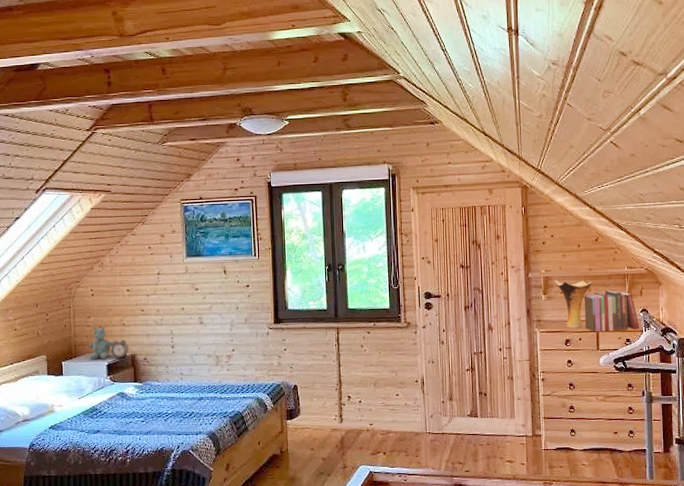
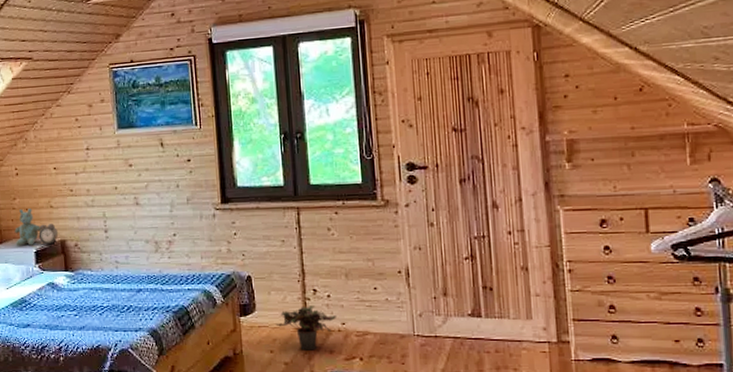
potted plant: none [316,409,367,448] -> present [275,305,337,350]
vase: present [555,280,592,329] -> none [583,143,636,205]
books: present [583,290,640,332] -> none [624,155,709,210]

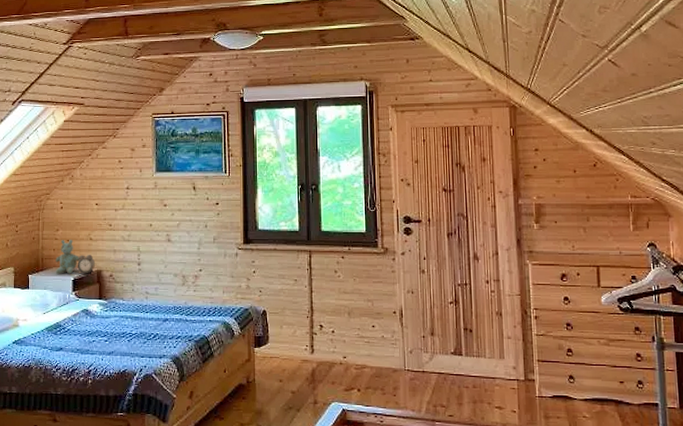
potted plant: present [275,305,337,350] -> none [285,339,340,381]

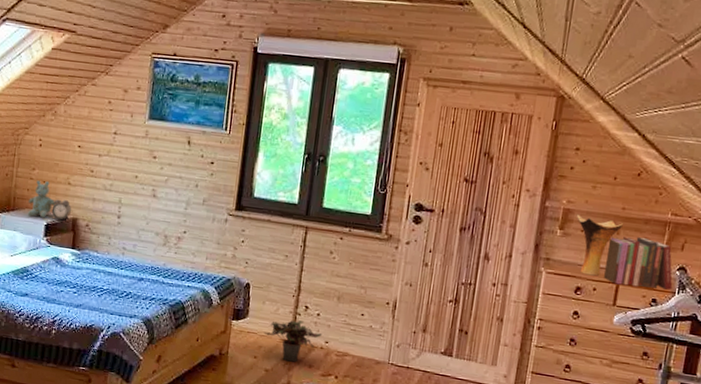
potted plant: none [285,339,340,381] -> present [264,320,323,362]
vase: none [549,208,590,262] -> present [577,215,623,277]
books: none [581,221,647,267] -> present [603,237,673,290]

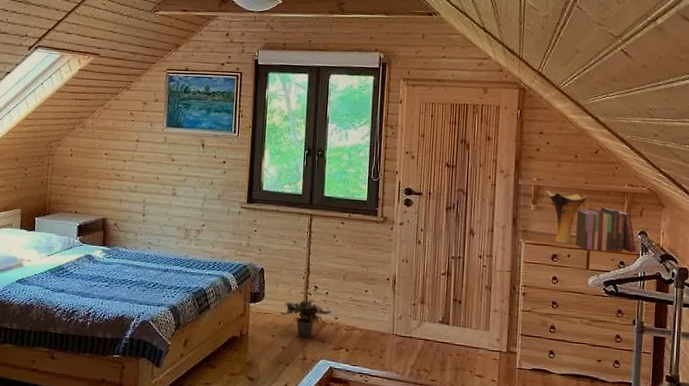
stuffed bear: present [27,180,56,218] -> none [61,186,87,220]
alarm clock: present [51,199,72,220] -> none [83,202,102,221]

